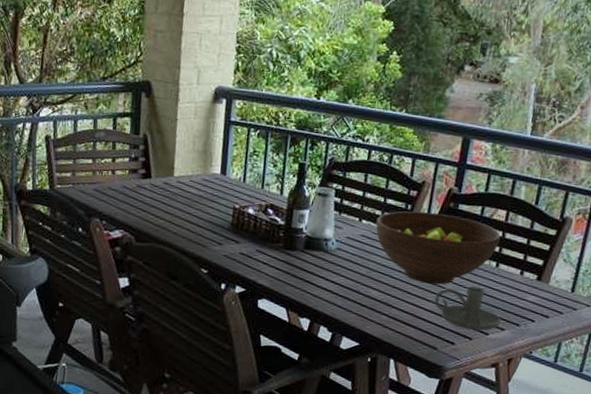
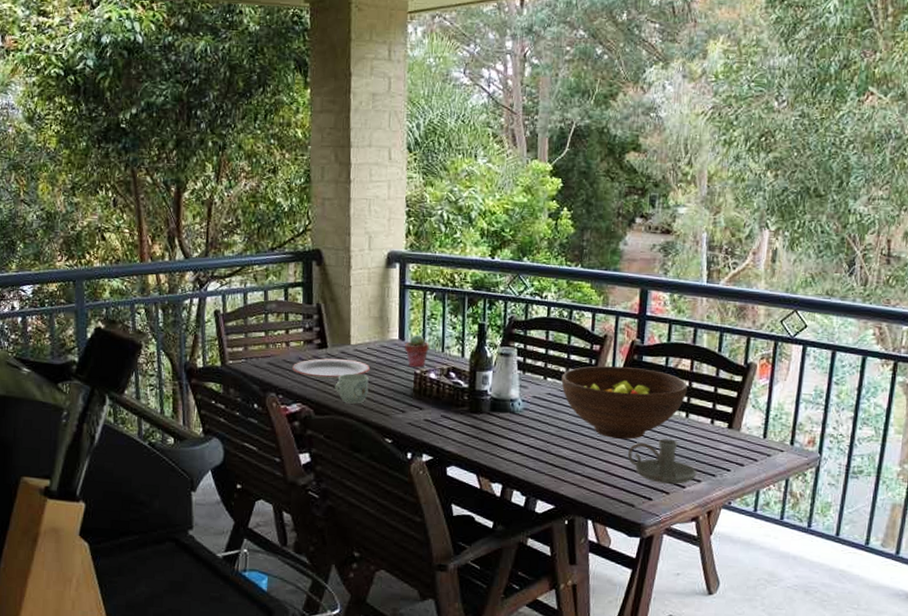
plate: none [117,188,191,210] -> present [292,358,370,380]
mug: none [156,204,189,234] -> present [334,373,369,404]
potted succulent: none [225,170,250,203] -> present [405,335,429,368]

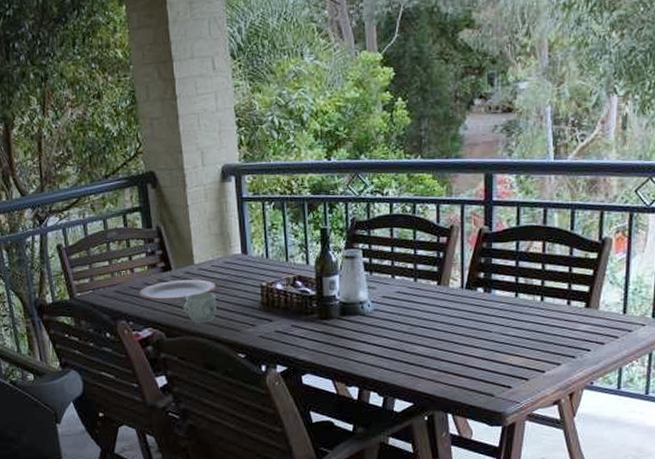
potted succulent: present [405,335,429,368] -> none [248,247,273,281]
fruit bowl: present [561,365,688,439] -> none [410,256,540,330]
candle holder: present [628,439,697,484] -> none [484,325,556,370]

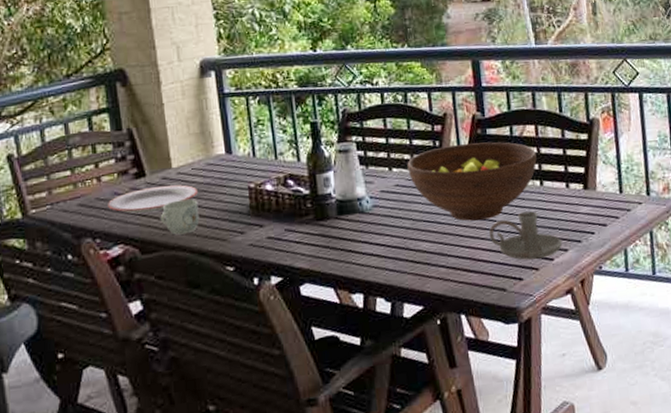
fruit bowl: none [410,256,540,330] -> present [407,141,537,221]
candle holder: none [484,325,556,370] -> present [489,211,563,260]

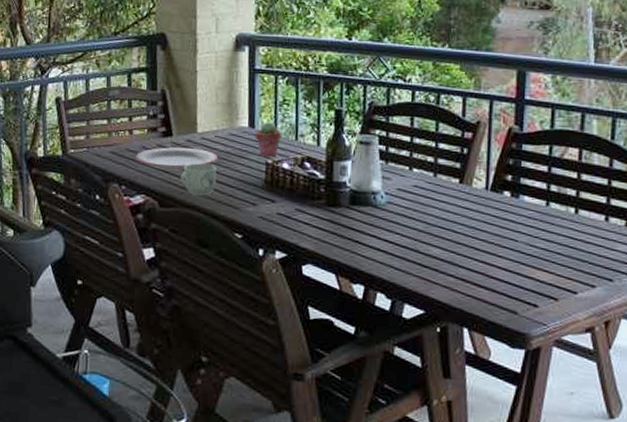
potted succulent: none [233,145,261,182] -> present [255,122,282,158]
fruit bowl: present [407,141,537,221] -> none [429,155,576,238]
candle holder: present [489,211,563,260] -> none [508,237,591,290]

